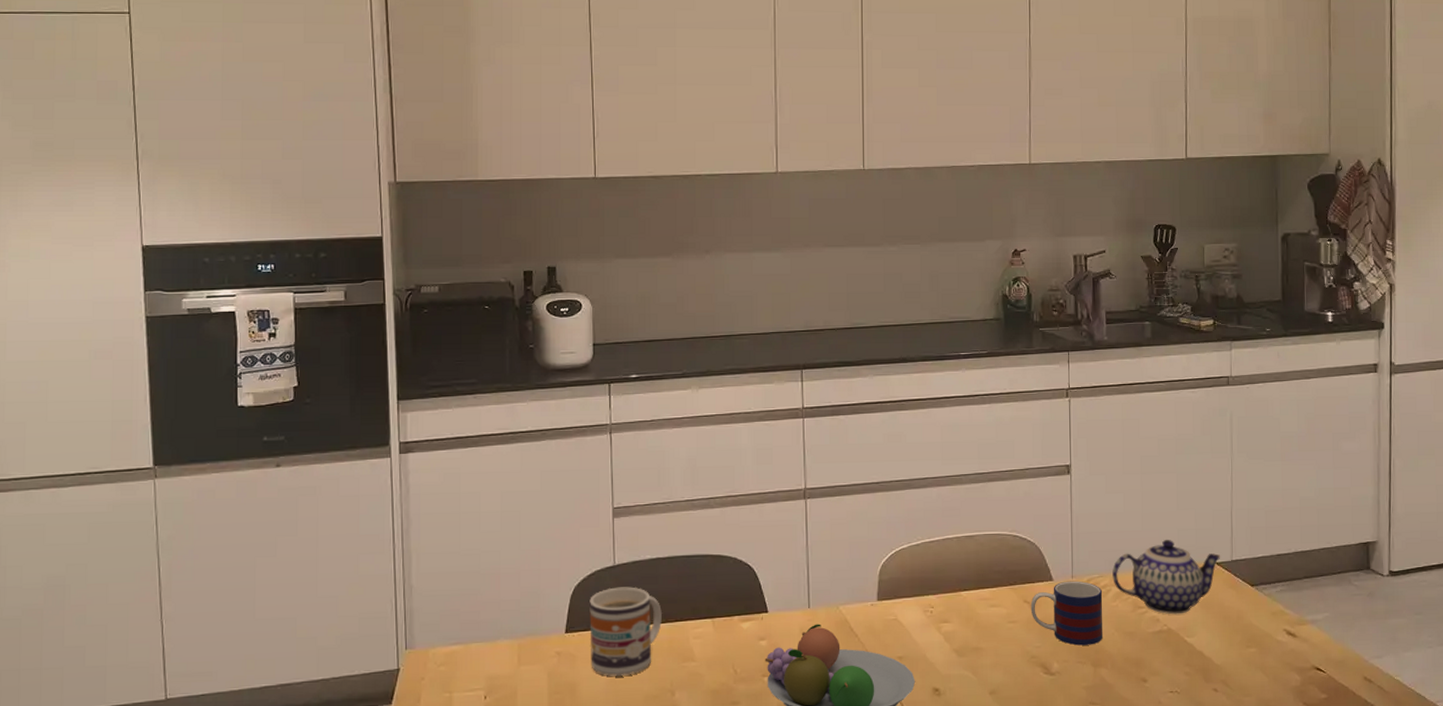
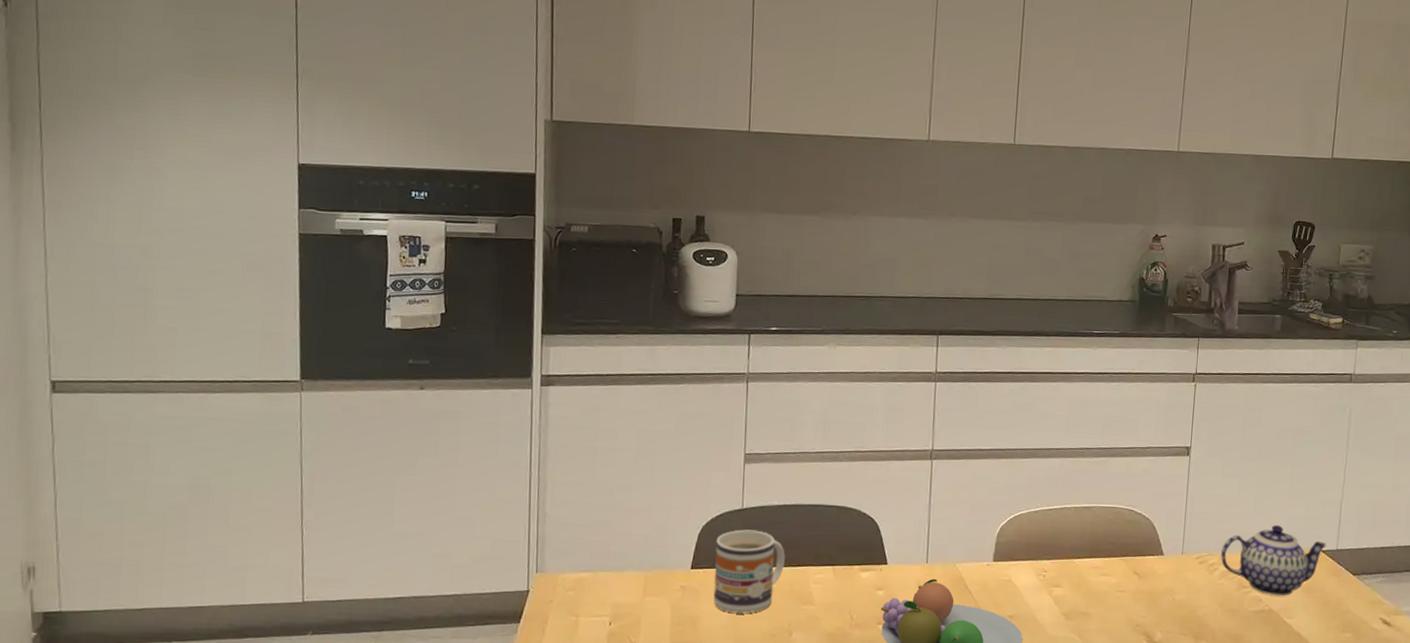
mug: present [1030,580,1103,646] -> none [1139,556,1210,619]

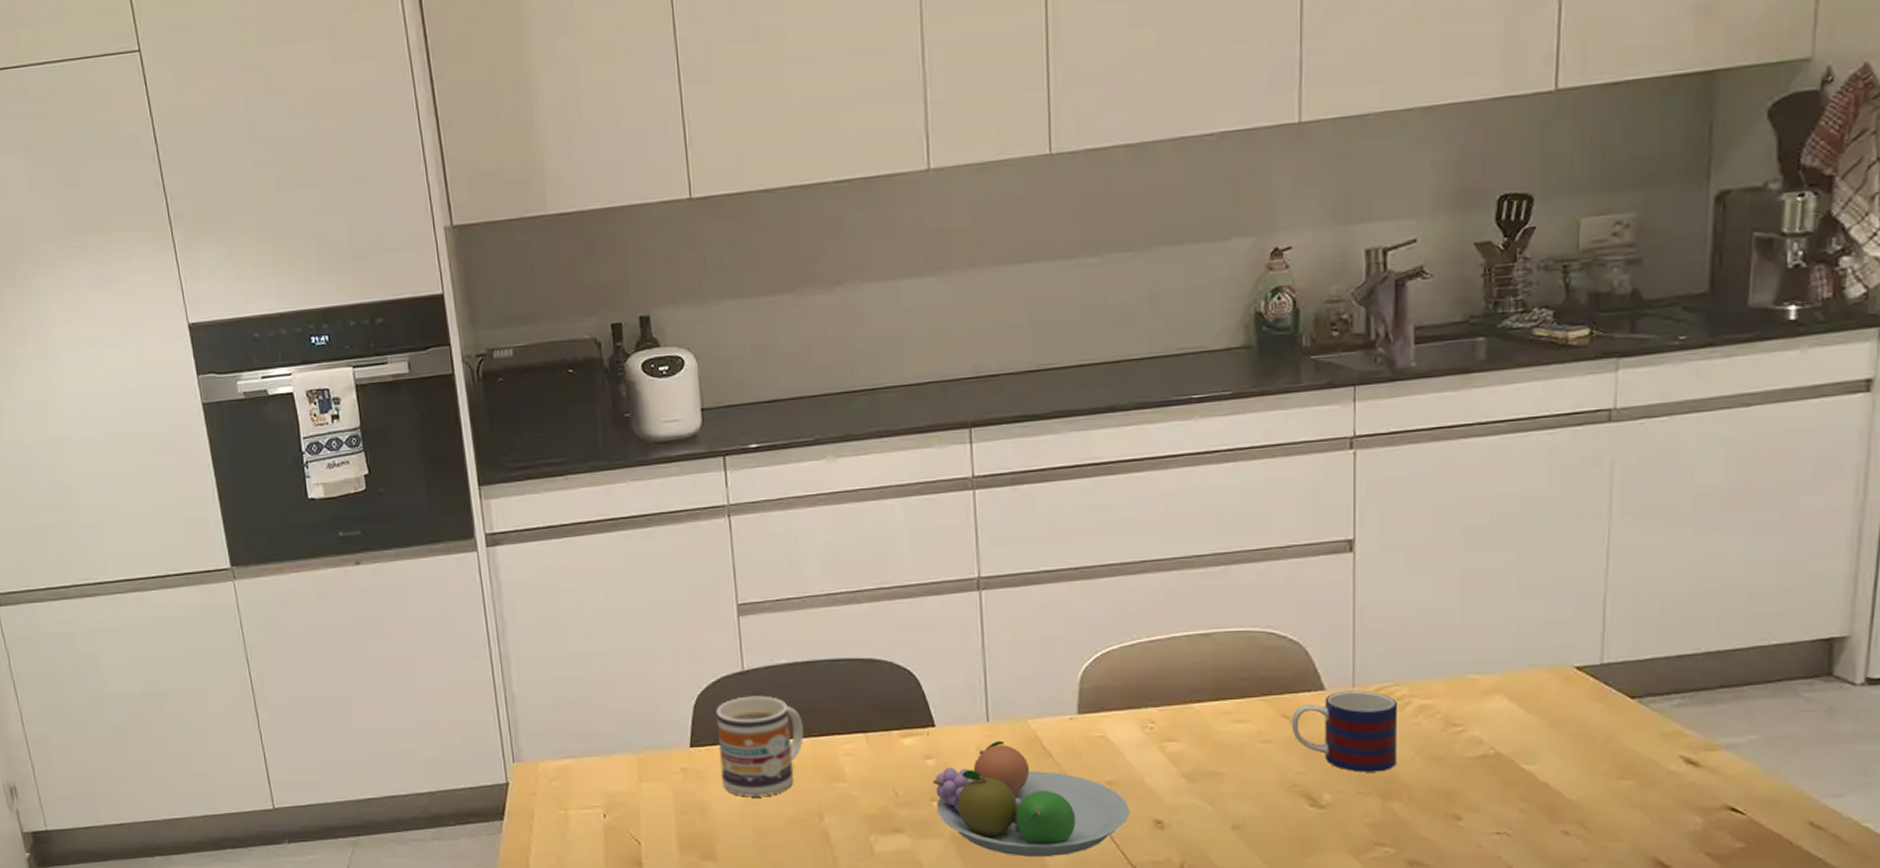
mug: none [1139,556,1210,619] -> present [1291,690,1398,772]
teapot: present [1221,525,1327,596] -> none [1414,637,1584,735]

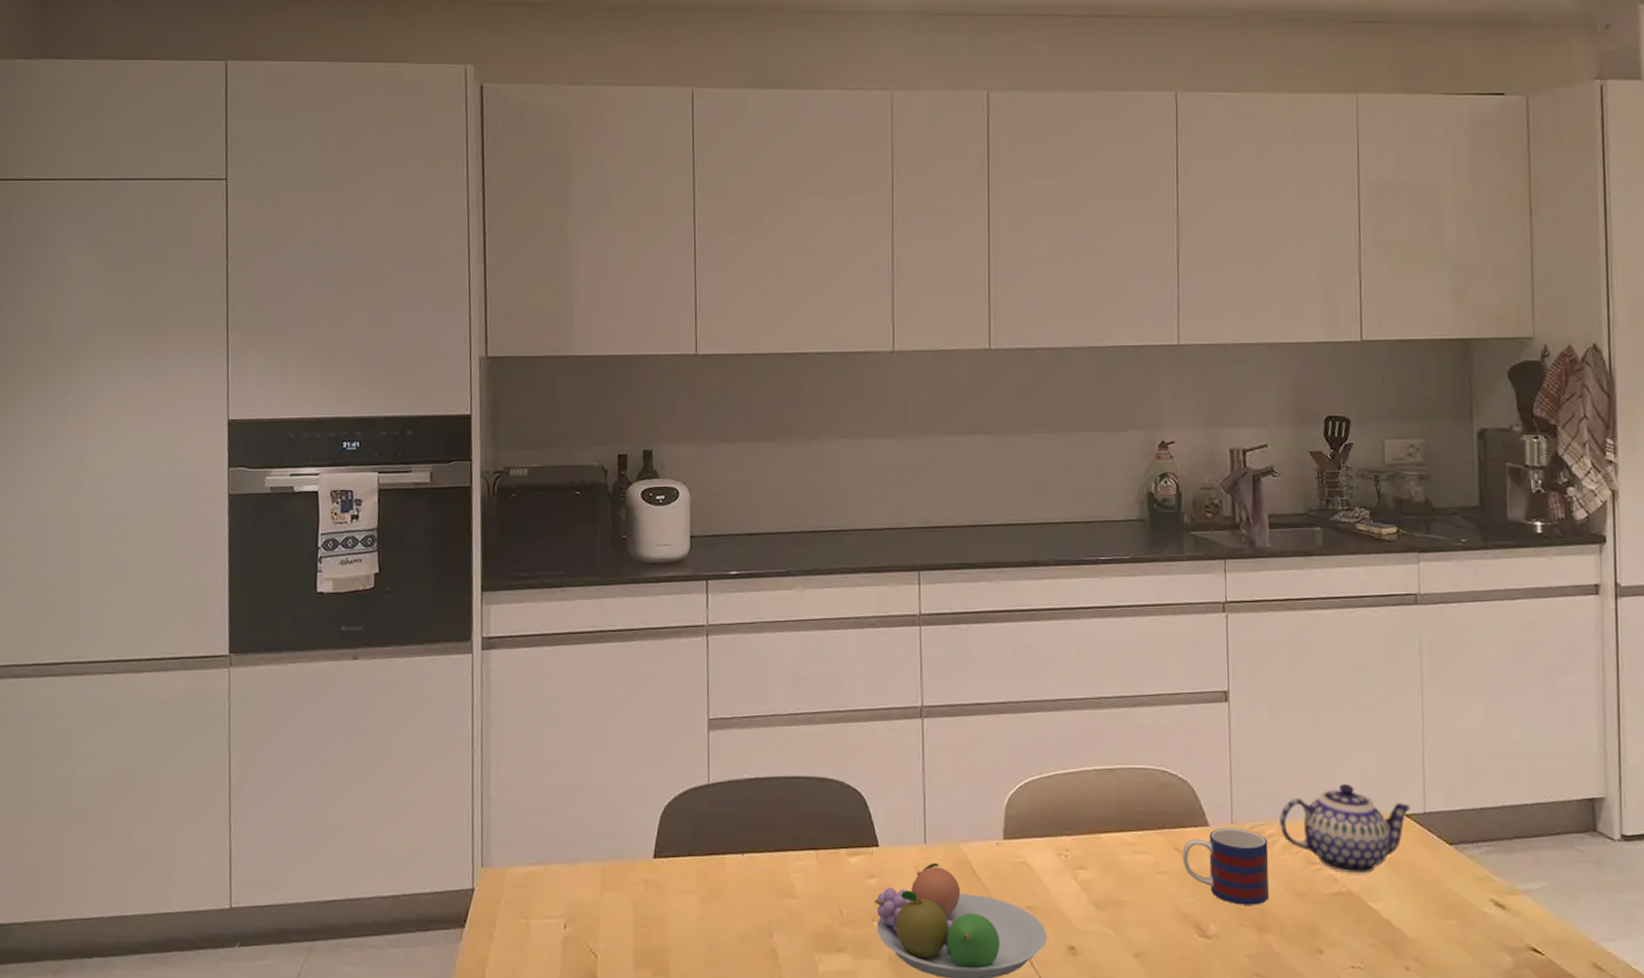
mug: present [716,696,805,796] -> none [680,809,761,910]
teapot: none [1414,637,1584,735] -> present [1280,784,1411,874]

